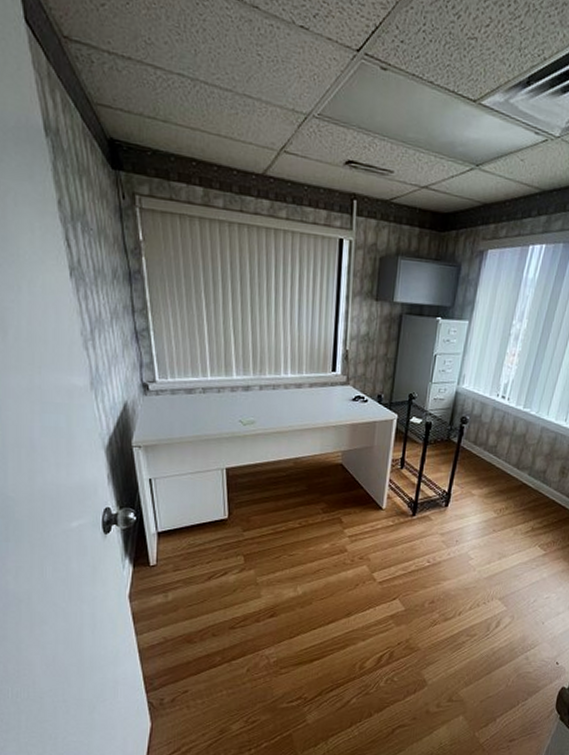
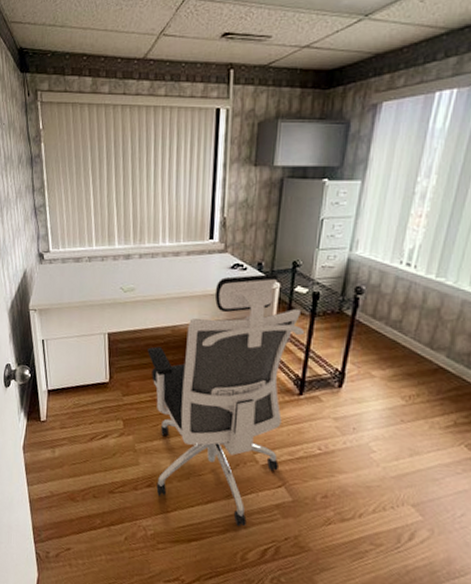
office chair: none [269,405,419,639] -> present [147,273,305,526]

